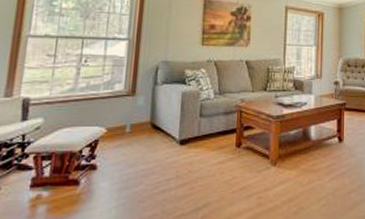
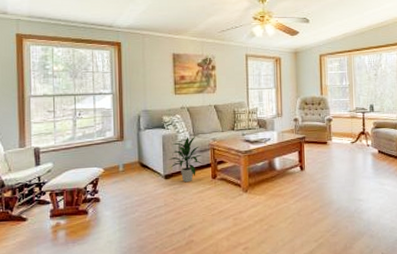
indoor plant: none [187,94,226,150] -> present [169,136,202,183]

